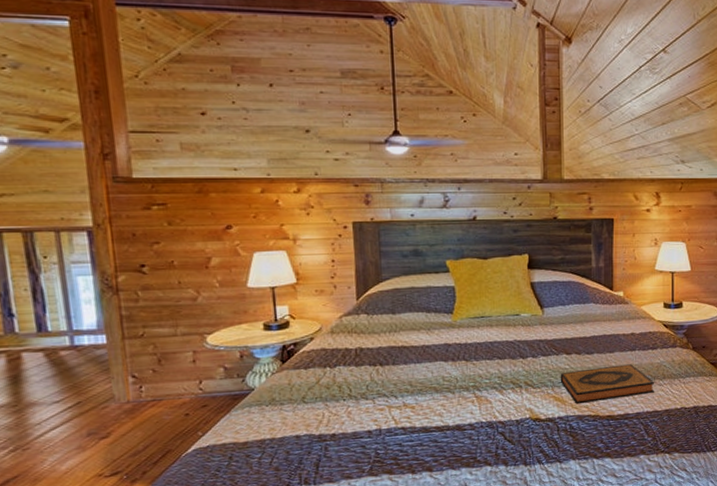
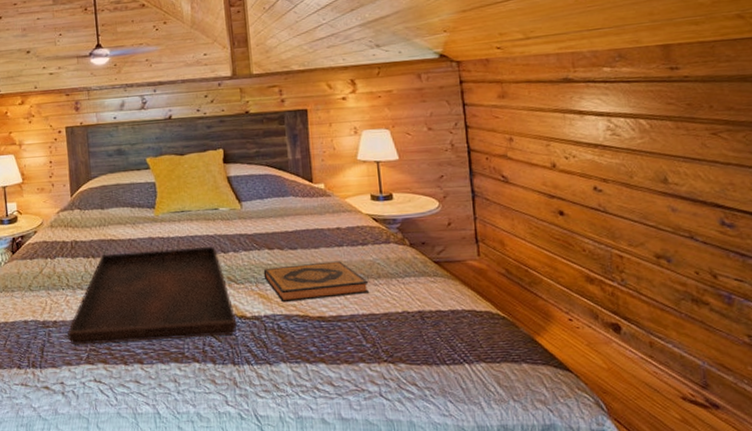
serving tray: none [348,352,531,458] -> present [67,247,237,345]

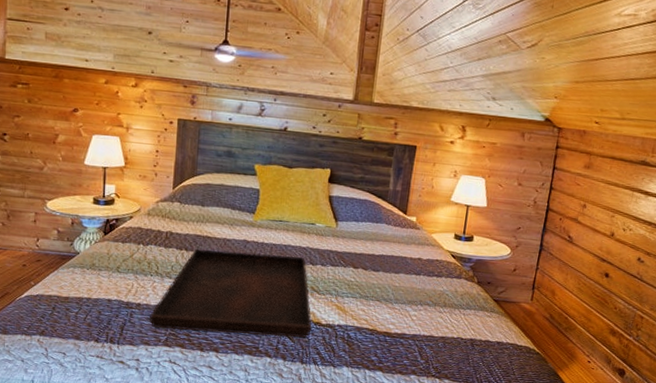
hardback book: present [263,261,370,303] -> none [344,284,435,319]

